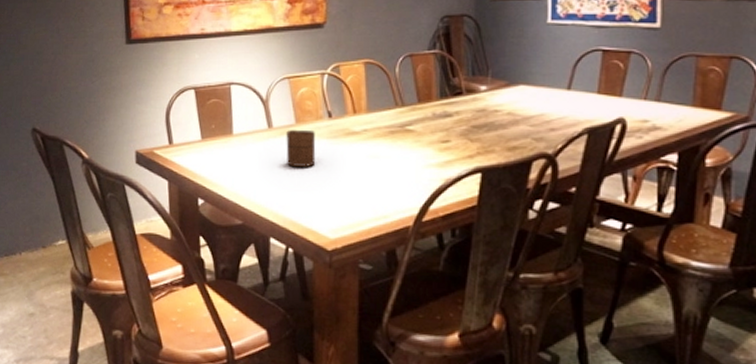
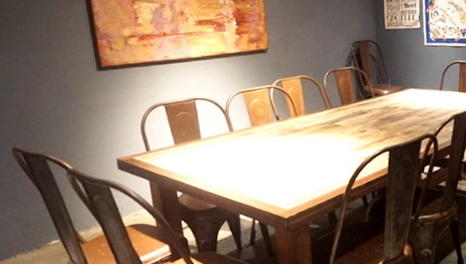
cup: present [286,130,316,167] -> none [245,131,270,159]

